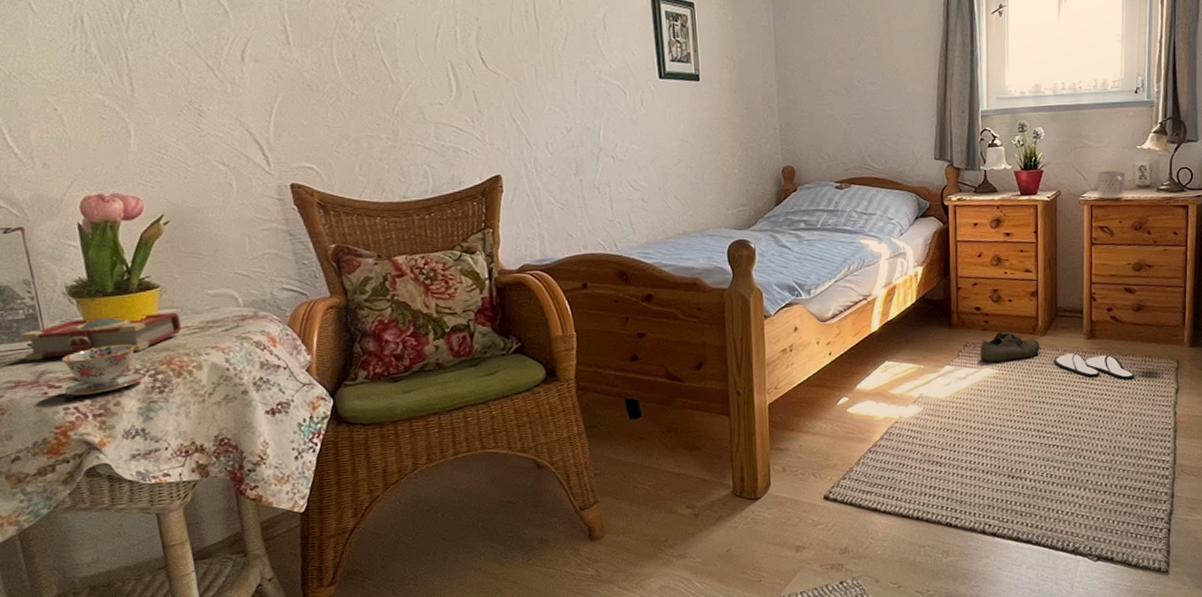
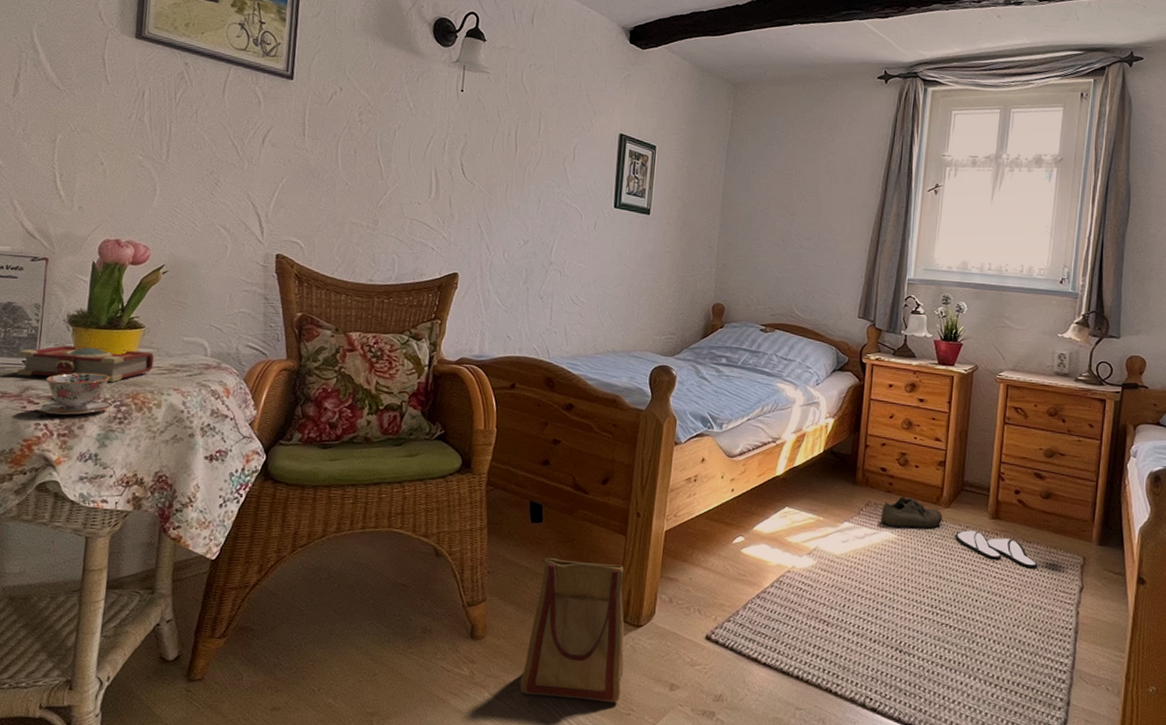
shopping bag: none [647,445,749,582] -> present [520,558,625,703]
mug: present [1097,170,1126,200] -> none [1015,352,1045,383]

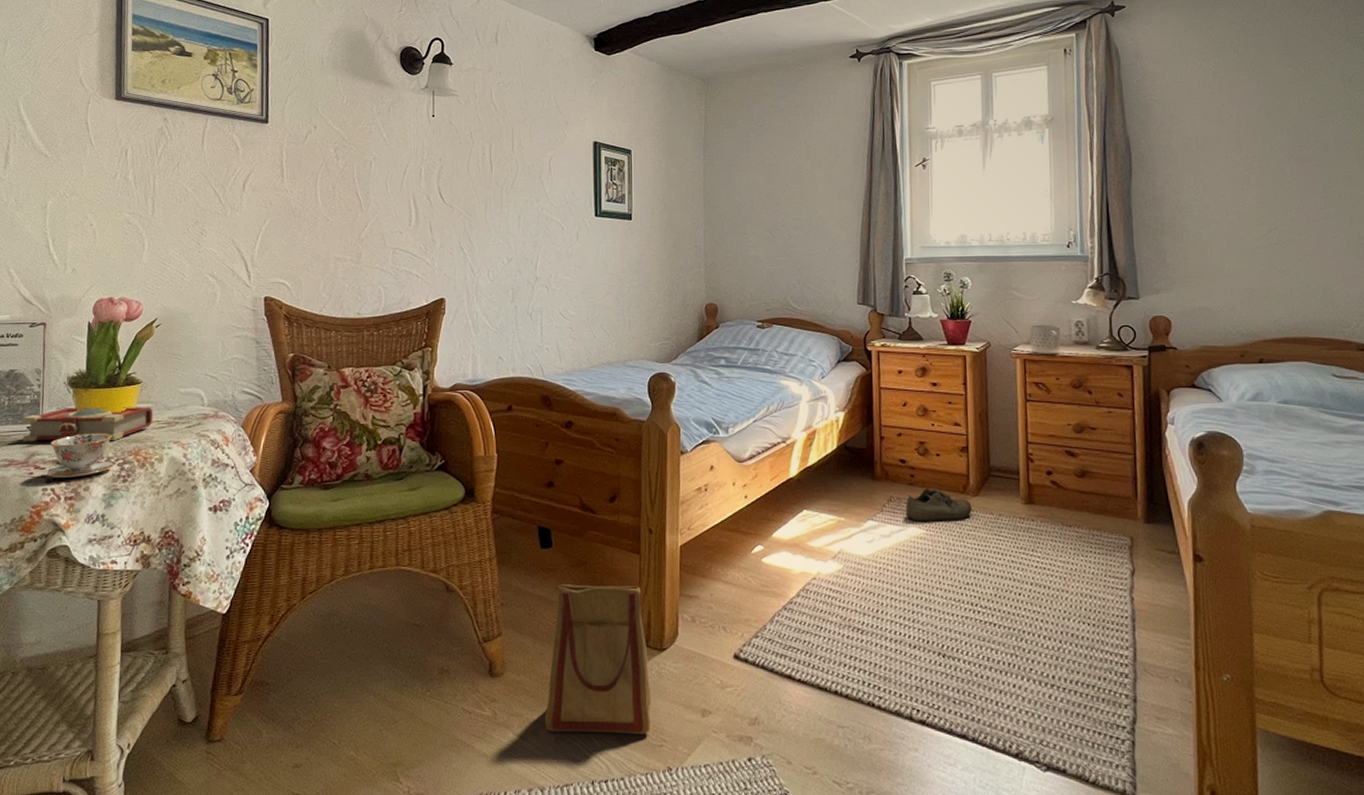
slippers: present [955,530,1038,569] -> none [988,519,1082,555]
mug: none [1015,352,1045,383] -> present [1030,324,1061,355]

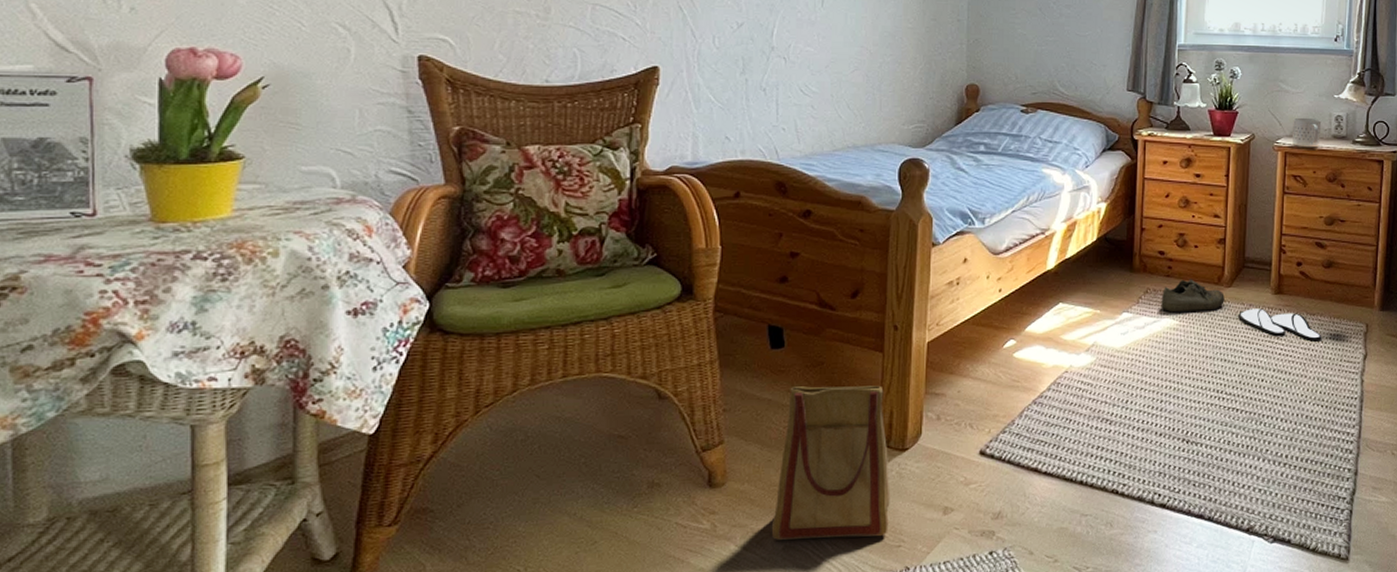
book: present [22,407,153,442] -> none [63,188,263,232]
teacup: present [46,432,114,477] -> none [104,220,207,277]
slippers: none [988,519,1082,555] -> present [1238,308,1322,342]

